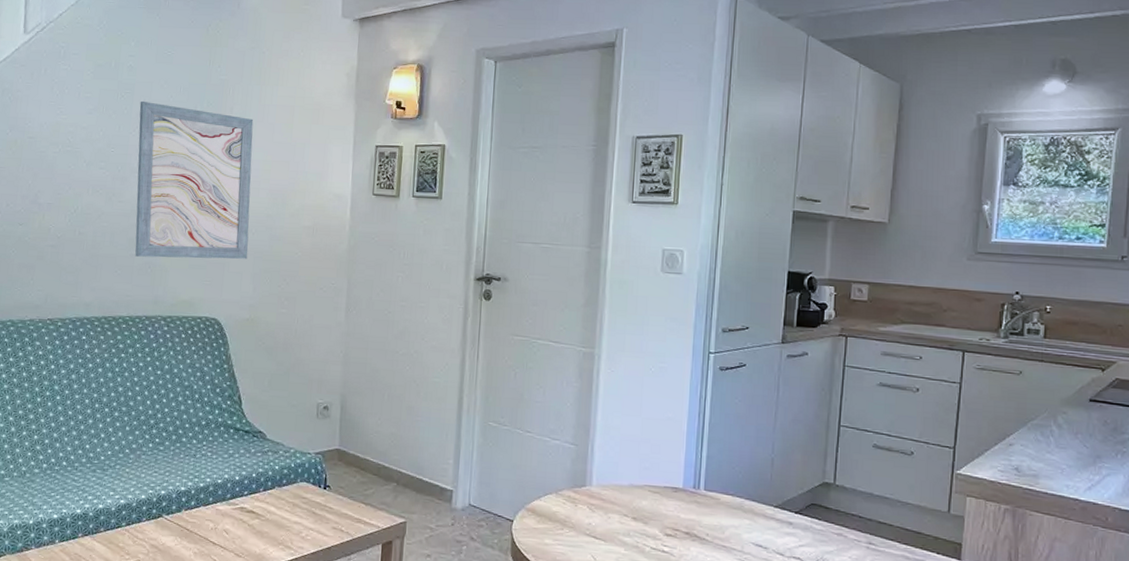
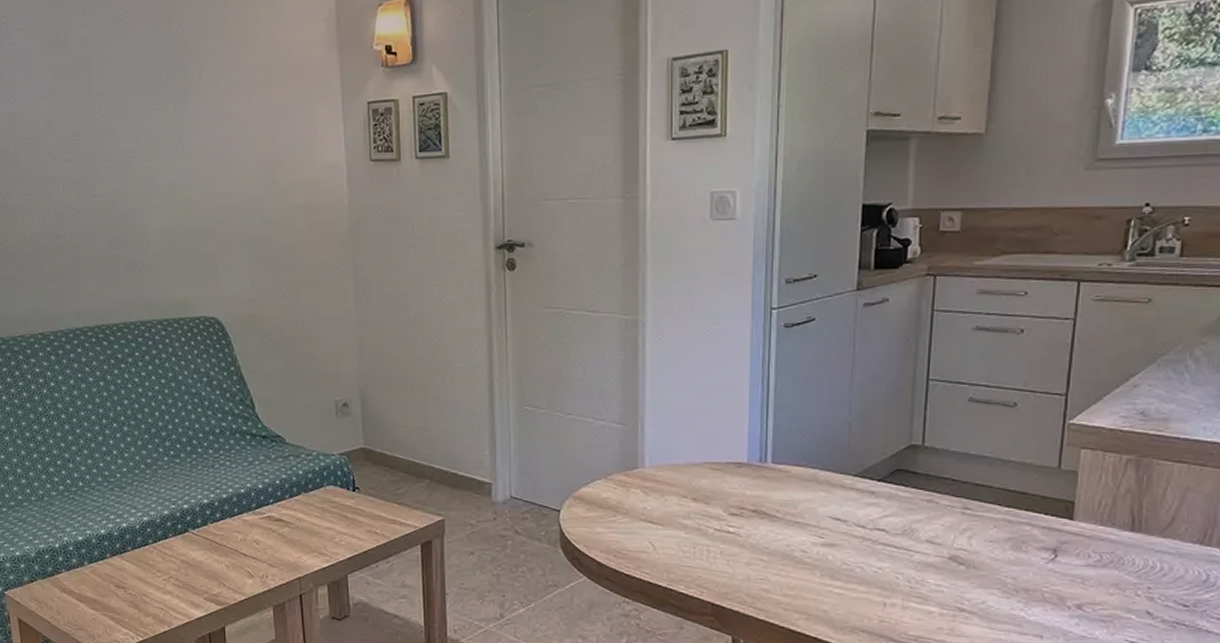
wall art: present [135,102,254,259] -> none [98,77,241,256]

